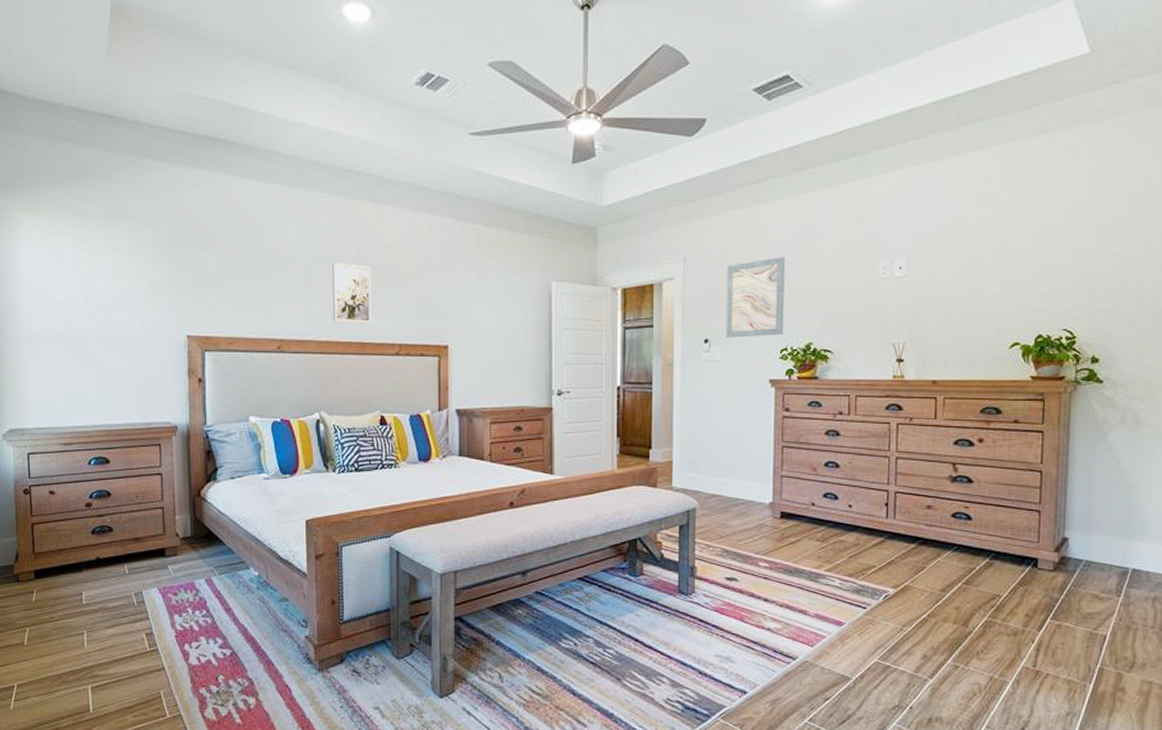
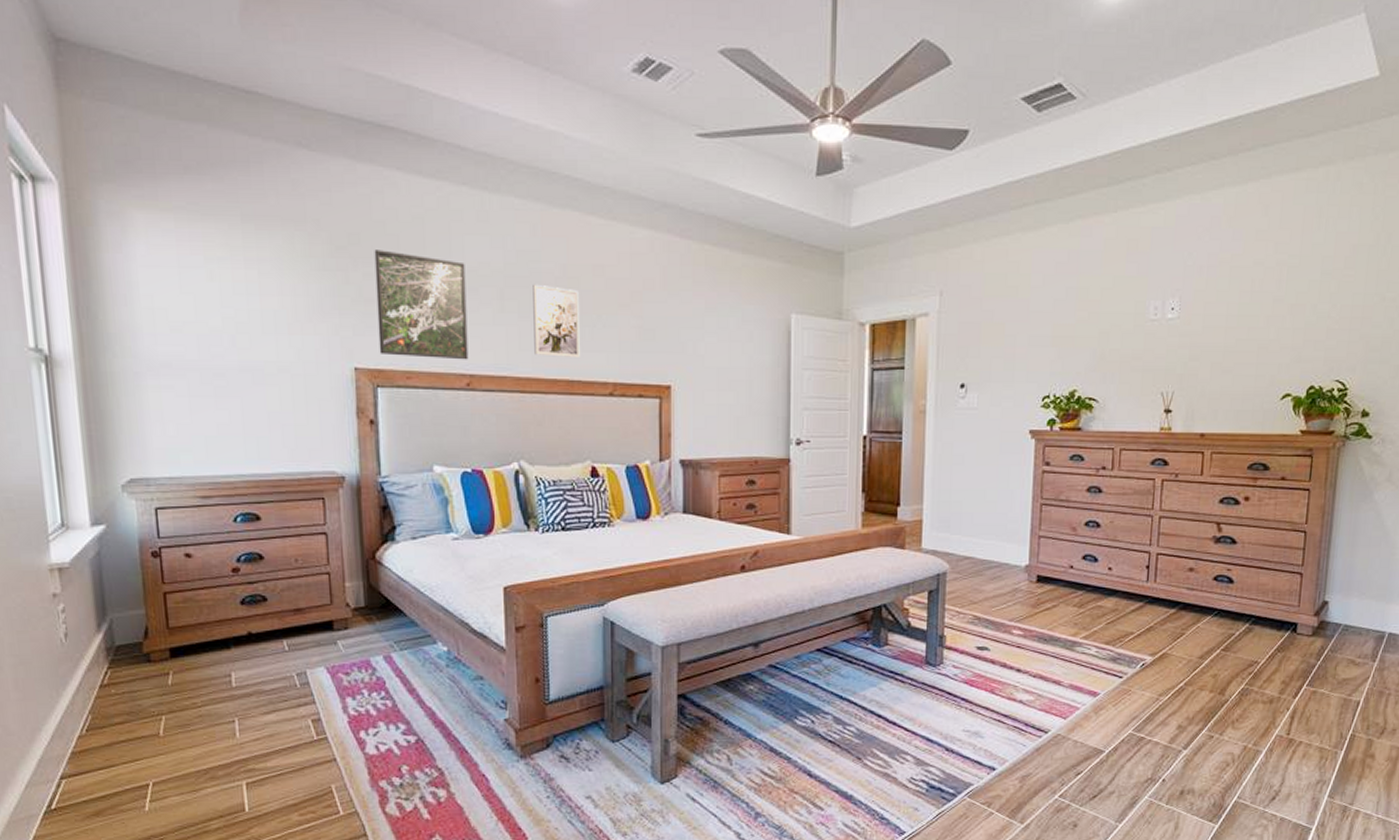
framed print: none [205,238,279,327] -> present [374,250,469,360]
wall art: present [726,257,785,338] -> none [984,292,1051,383]

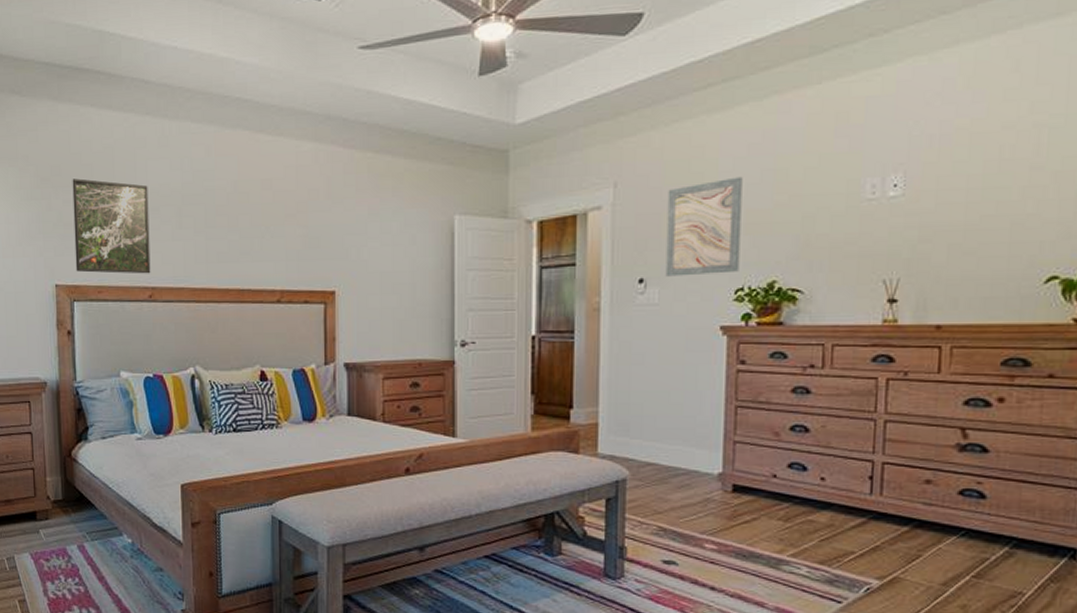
wall art: present [533,284,580,359] -> none [207,200,250,269]
wall art: none [984,292,1051,383] -> present [665,176,743,277]

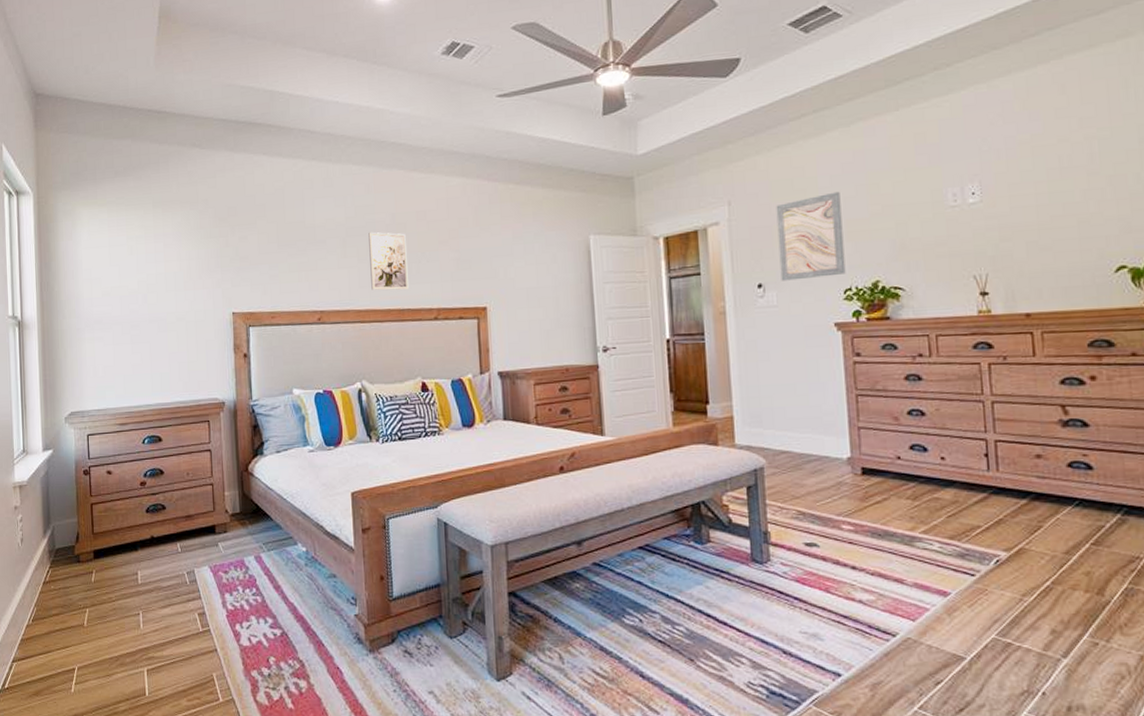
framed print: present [72,178,151,274] -> none [247,217,319,300]
wall art: none [207,200,250,269] -> present [368,232,409,291]

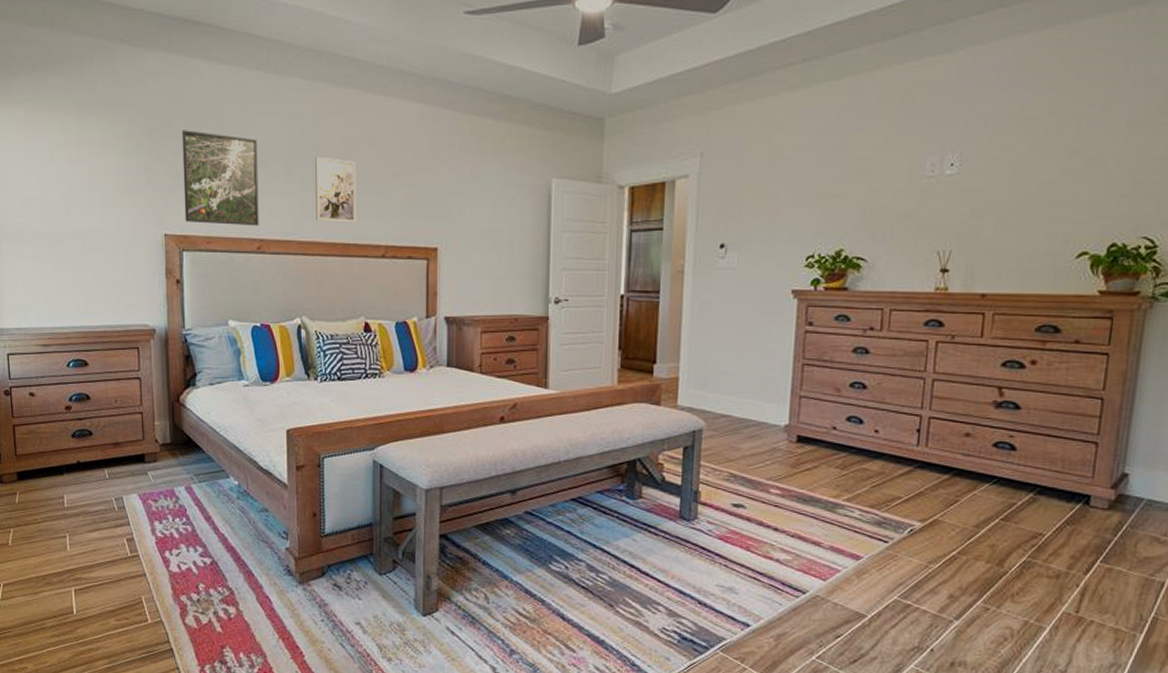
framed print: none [247,217,319,300] -> present [182,130,259,226]
wall art: present [776,191,846,281] -> none [744,151,817,243]

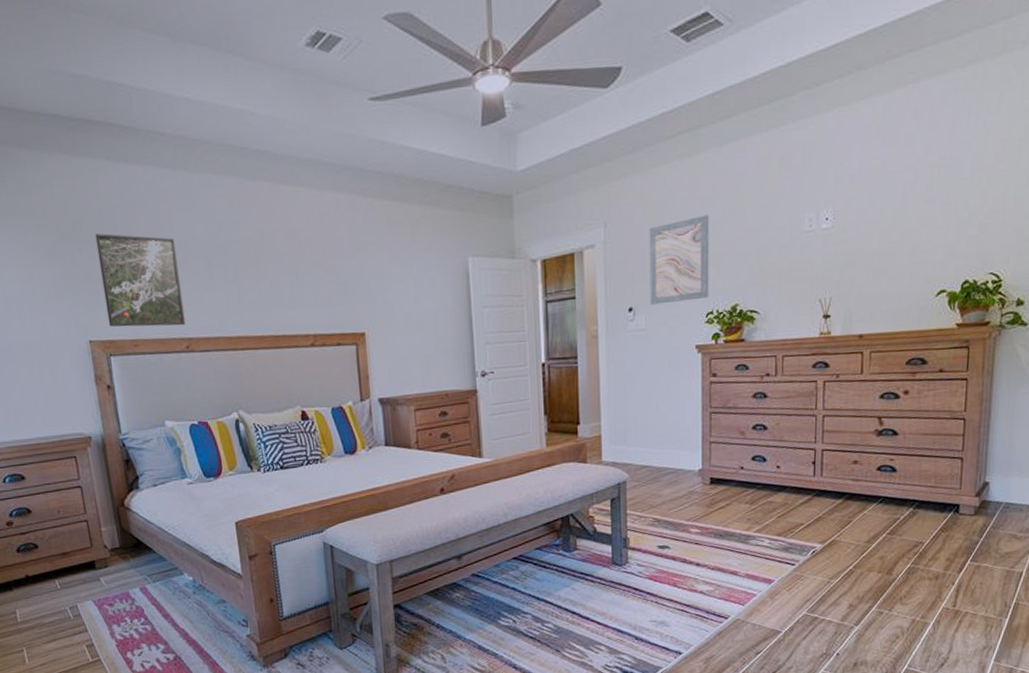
wall art: present [315,156,356,224] -> none [235,251,282,316]
wall art: none [744,151,817,243] -> present [649,214,709,305]

